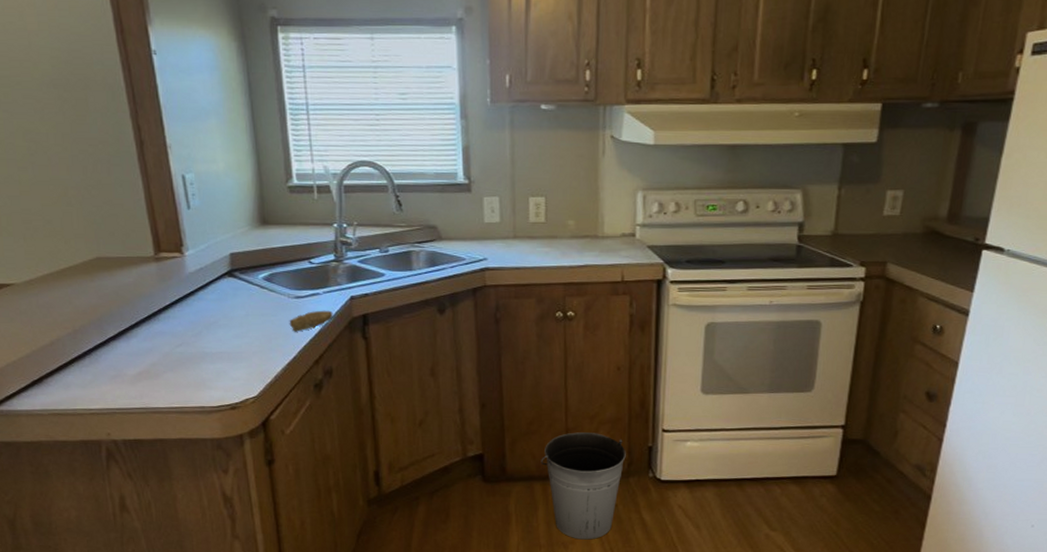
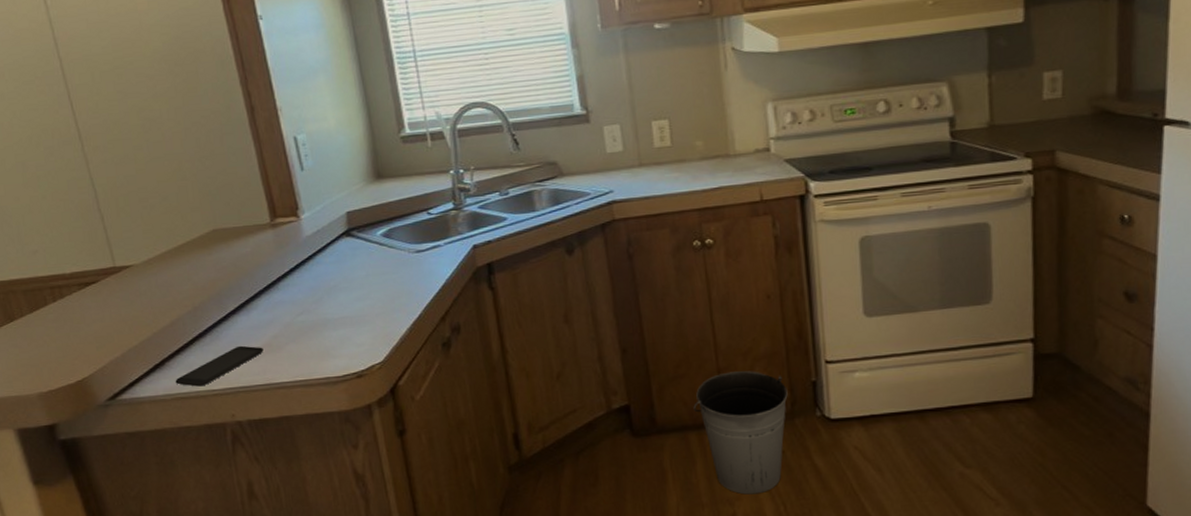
mobile phone: none [53,370,141,405] -> present [175,345,264,387]
sponge: present [289,310,333,332] -> none [411,262,457,288]

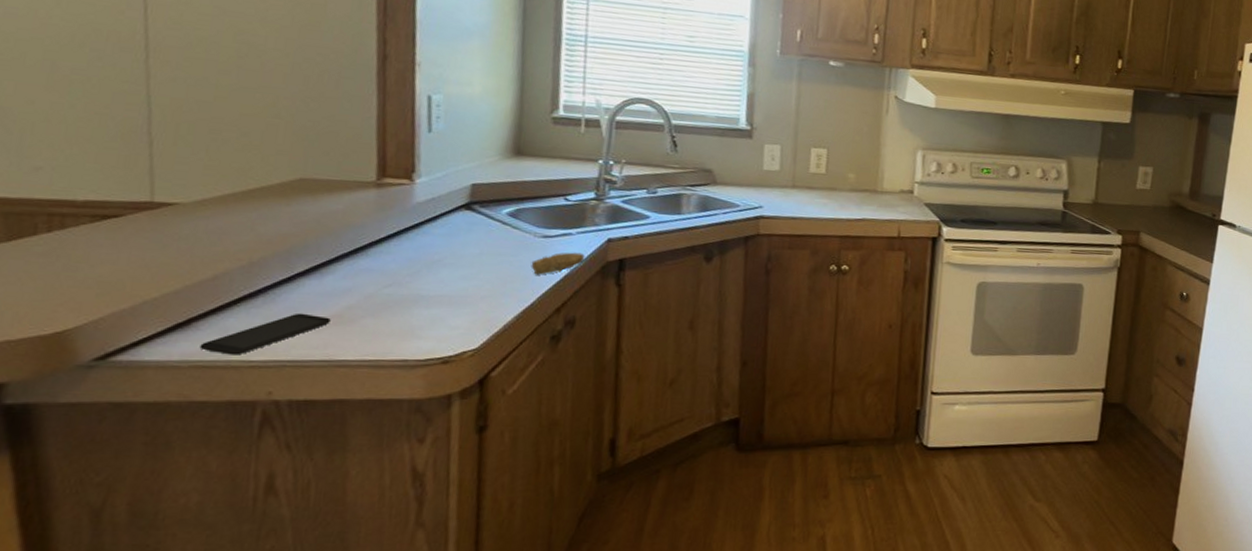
sponge: none [411,262,457,288] -> present [531,252,585,275]
bucket: present [693,371,788,495] -> none [802,394,893,517]

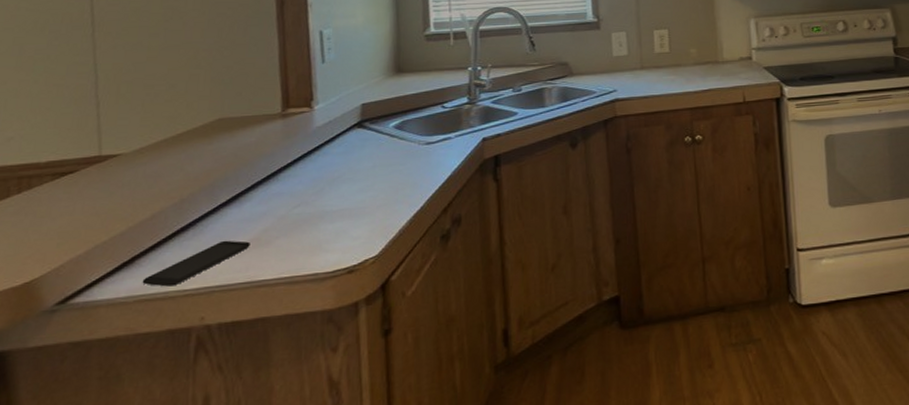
sponge: present [531,252,585,275] -> none [418,154,464,180]

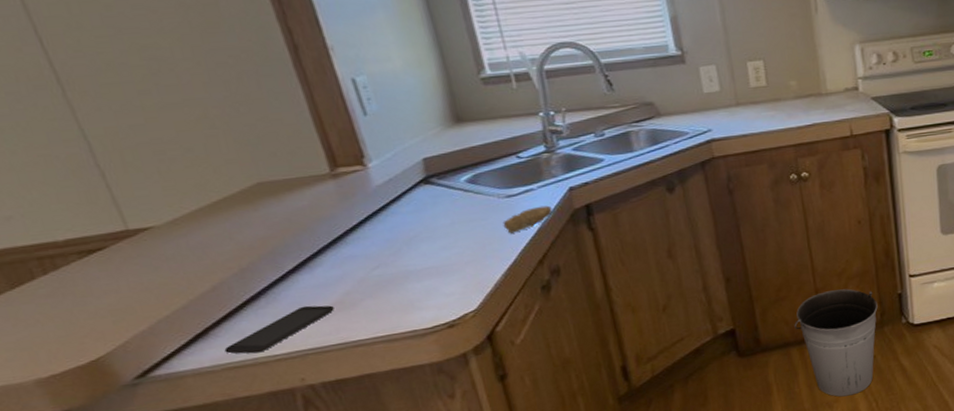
sponge: none [418,154,464,180] -> present [503,205,553,234]
bucket: none [679,259,764,386] -> present [794,288,878,397]

